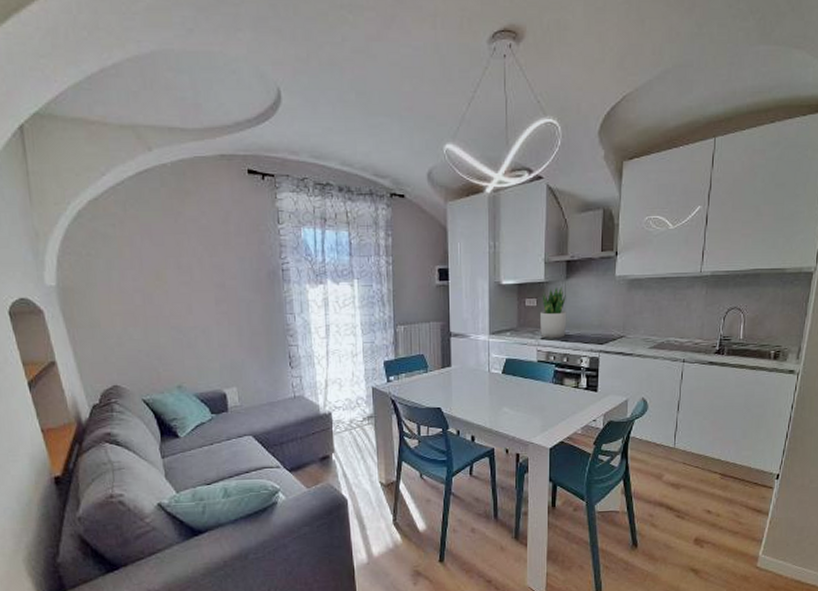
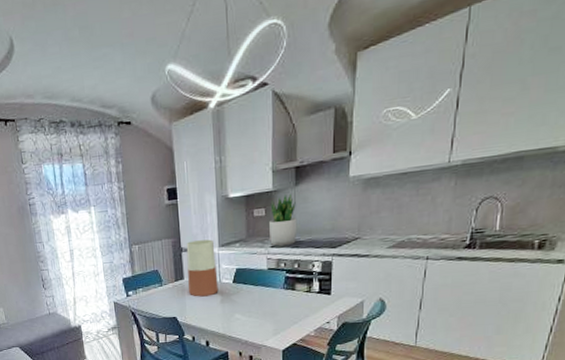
vase: none [455,326,487,387] -> present [186,239,219,297]

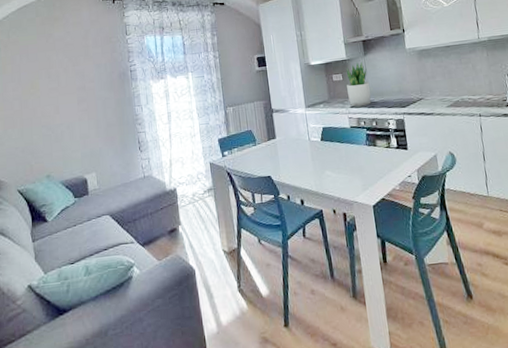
vase: present [186,239,219,297] -> none [276,101,309,155]

